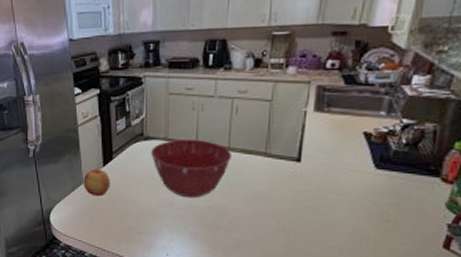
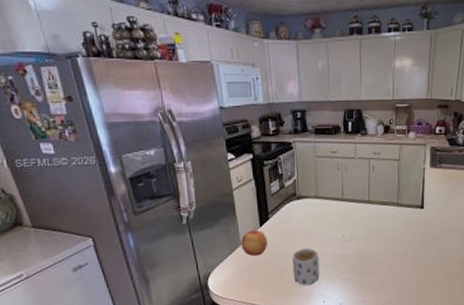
mug: none [135,194,165,234] -> present [292,248,320,285]
mixing bowl: present [151,139,233,198] -> none [304,195,373,248]

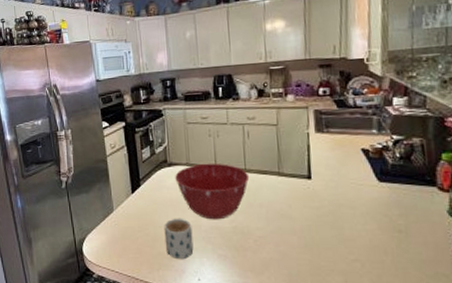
apple: present [241,230,268,256] -> none [114,196,140,224]
mixing bowl: none [304,195,373,248] -> present [175,163,250,220]

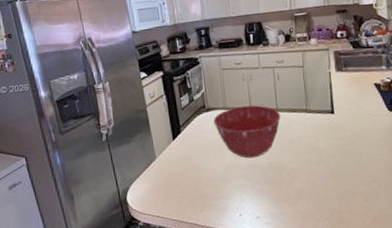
mug: present [164,218,194,259] -> none [205,159,234,198]

